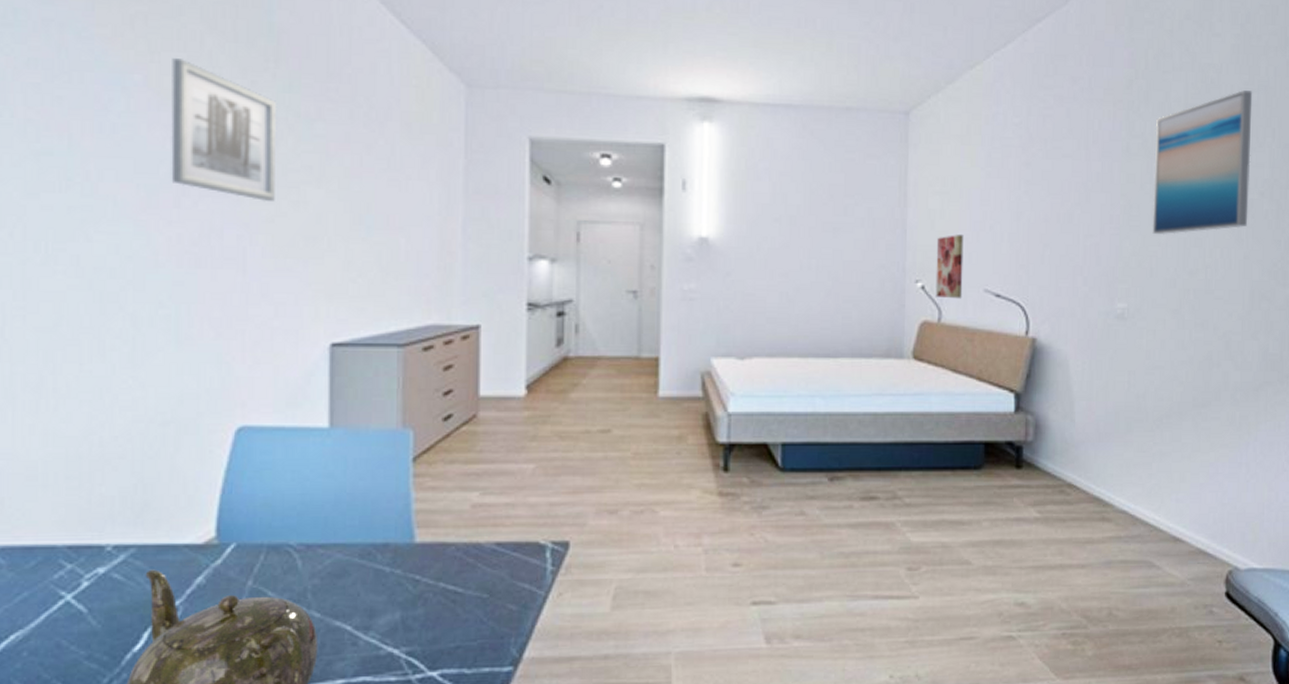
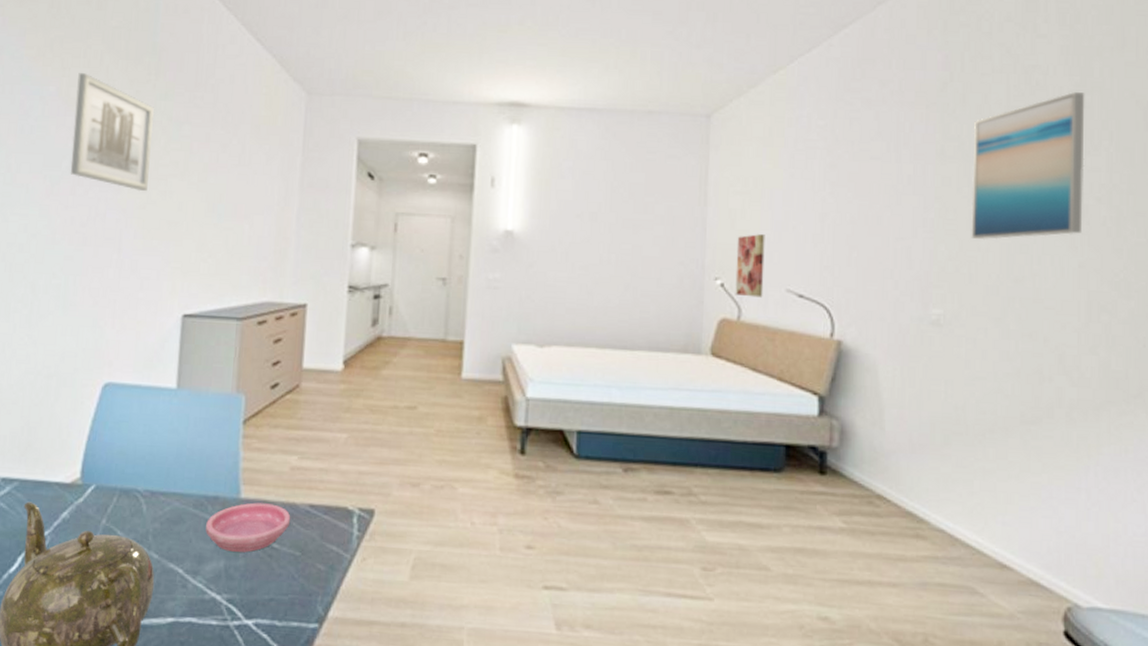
saucer: none [376,546,475,601] -> present [206,502,291,552]

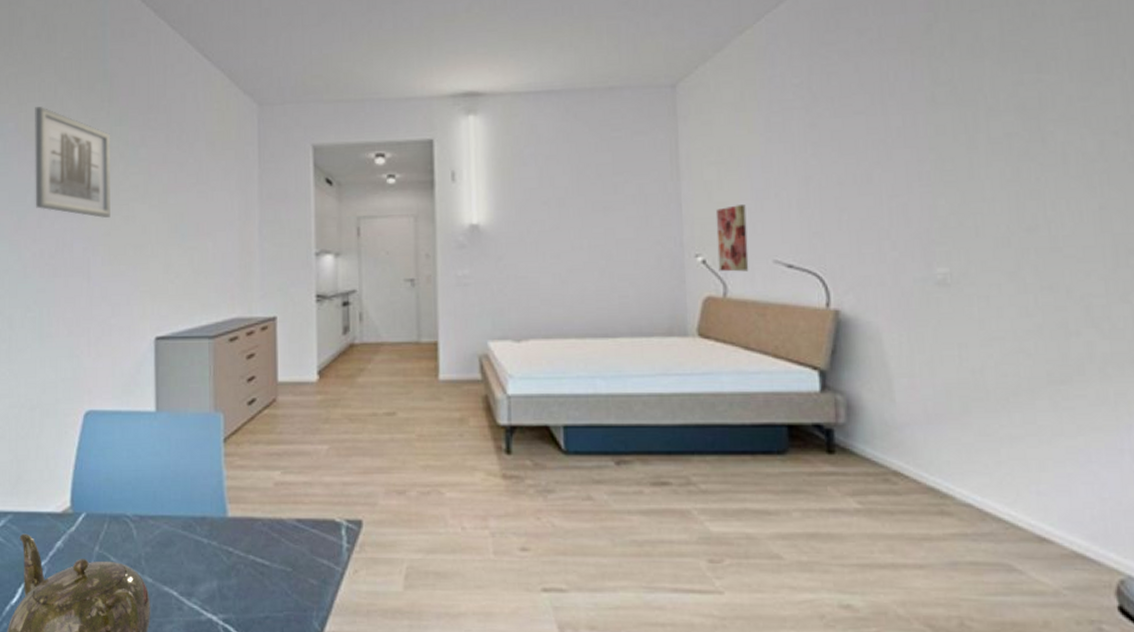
saucer: present [206,502,291,552] -> none [196,520,279,571]
wall art: present [971,92,1085,240] -> none [965,19,1100,189]

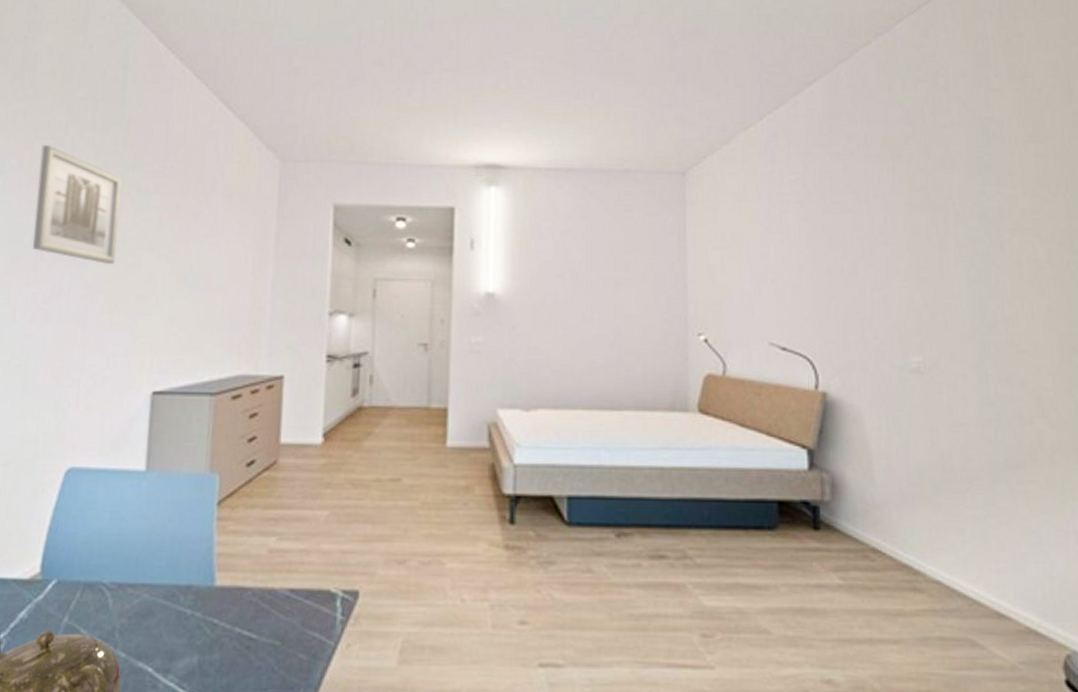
wall art: present [715,205,749,272] -> none [718,288,747,352]

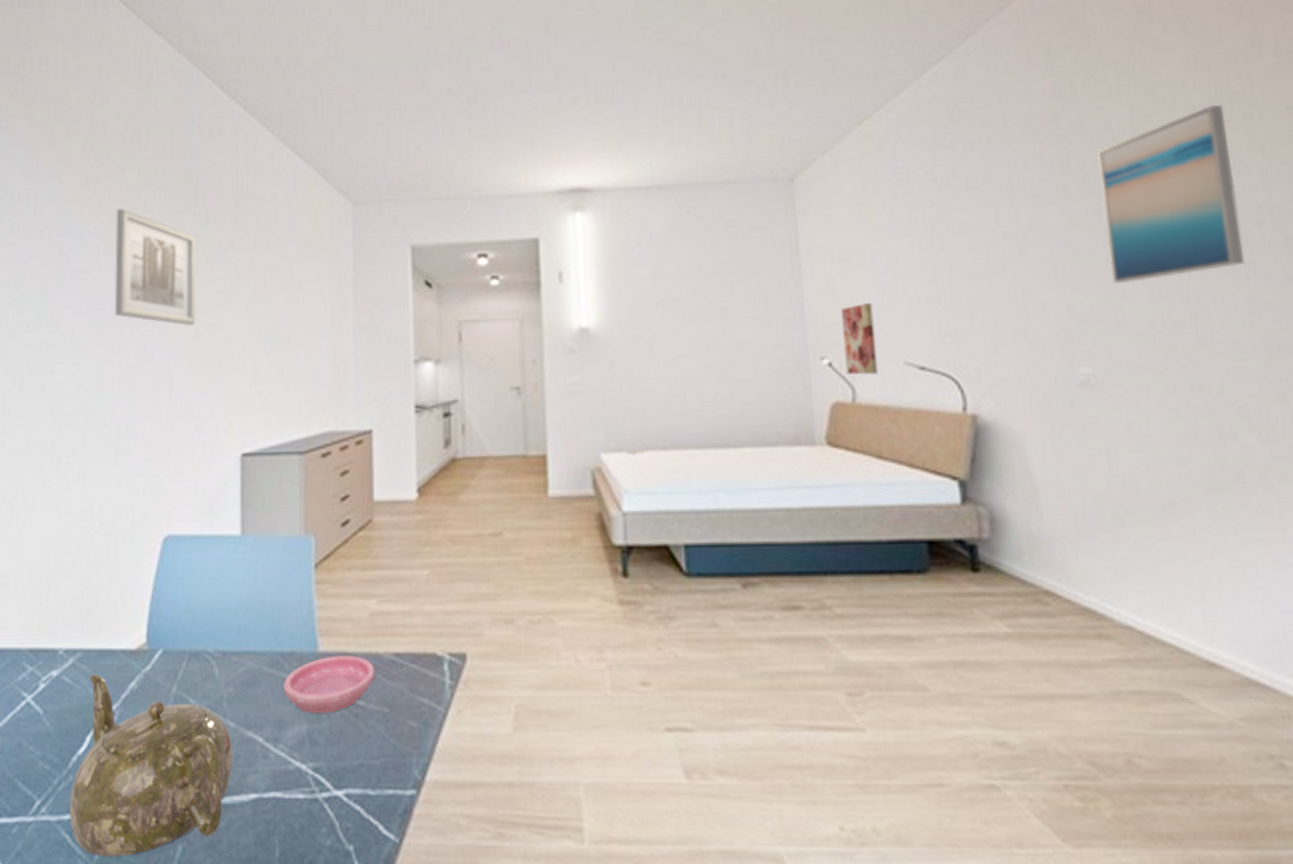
saucer: none [178,590,270,645] -> present [284,656,375,713]
wall art: none [718,288,747,352] -> present [840,303,879,375]
wall art: none [937,142,1048,287] -> present [1097,105,1245,284]

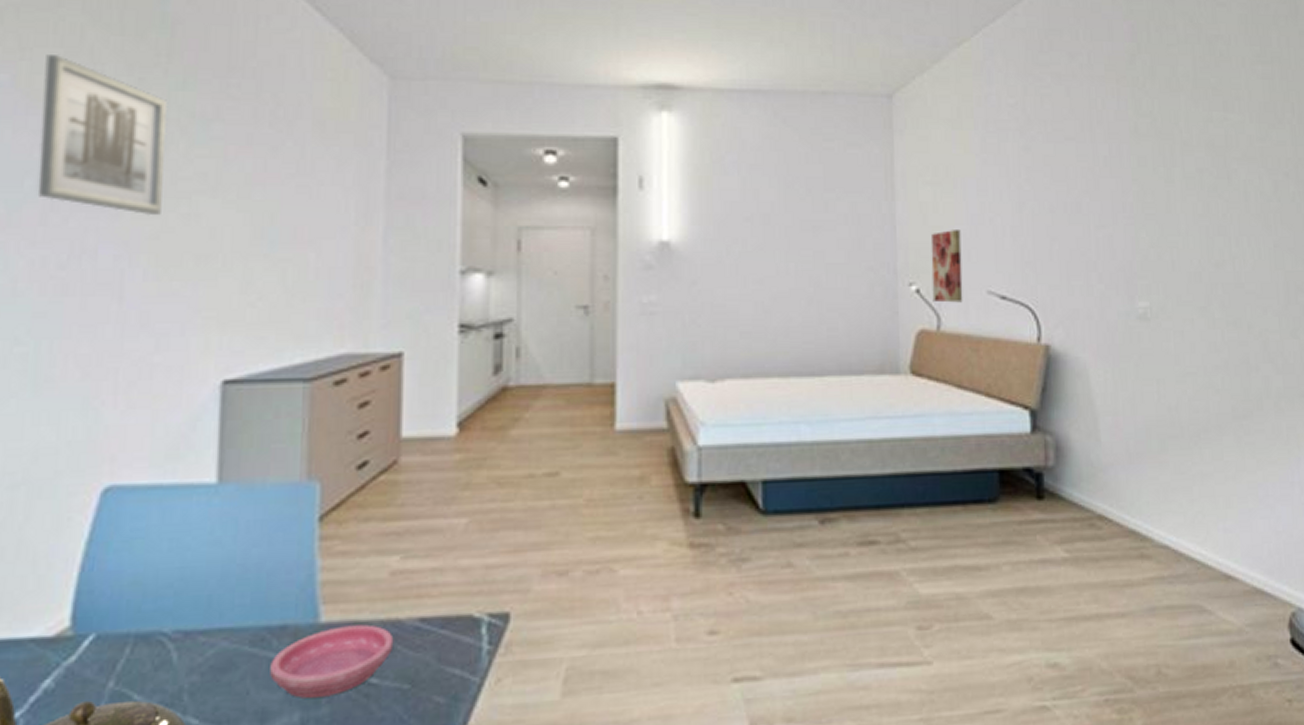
wall art: present [1097,105,1245,284] -> none [1164,63,1274,224]

